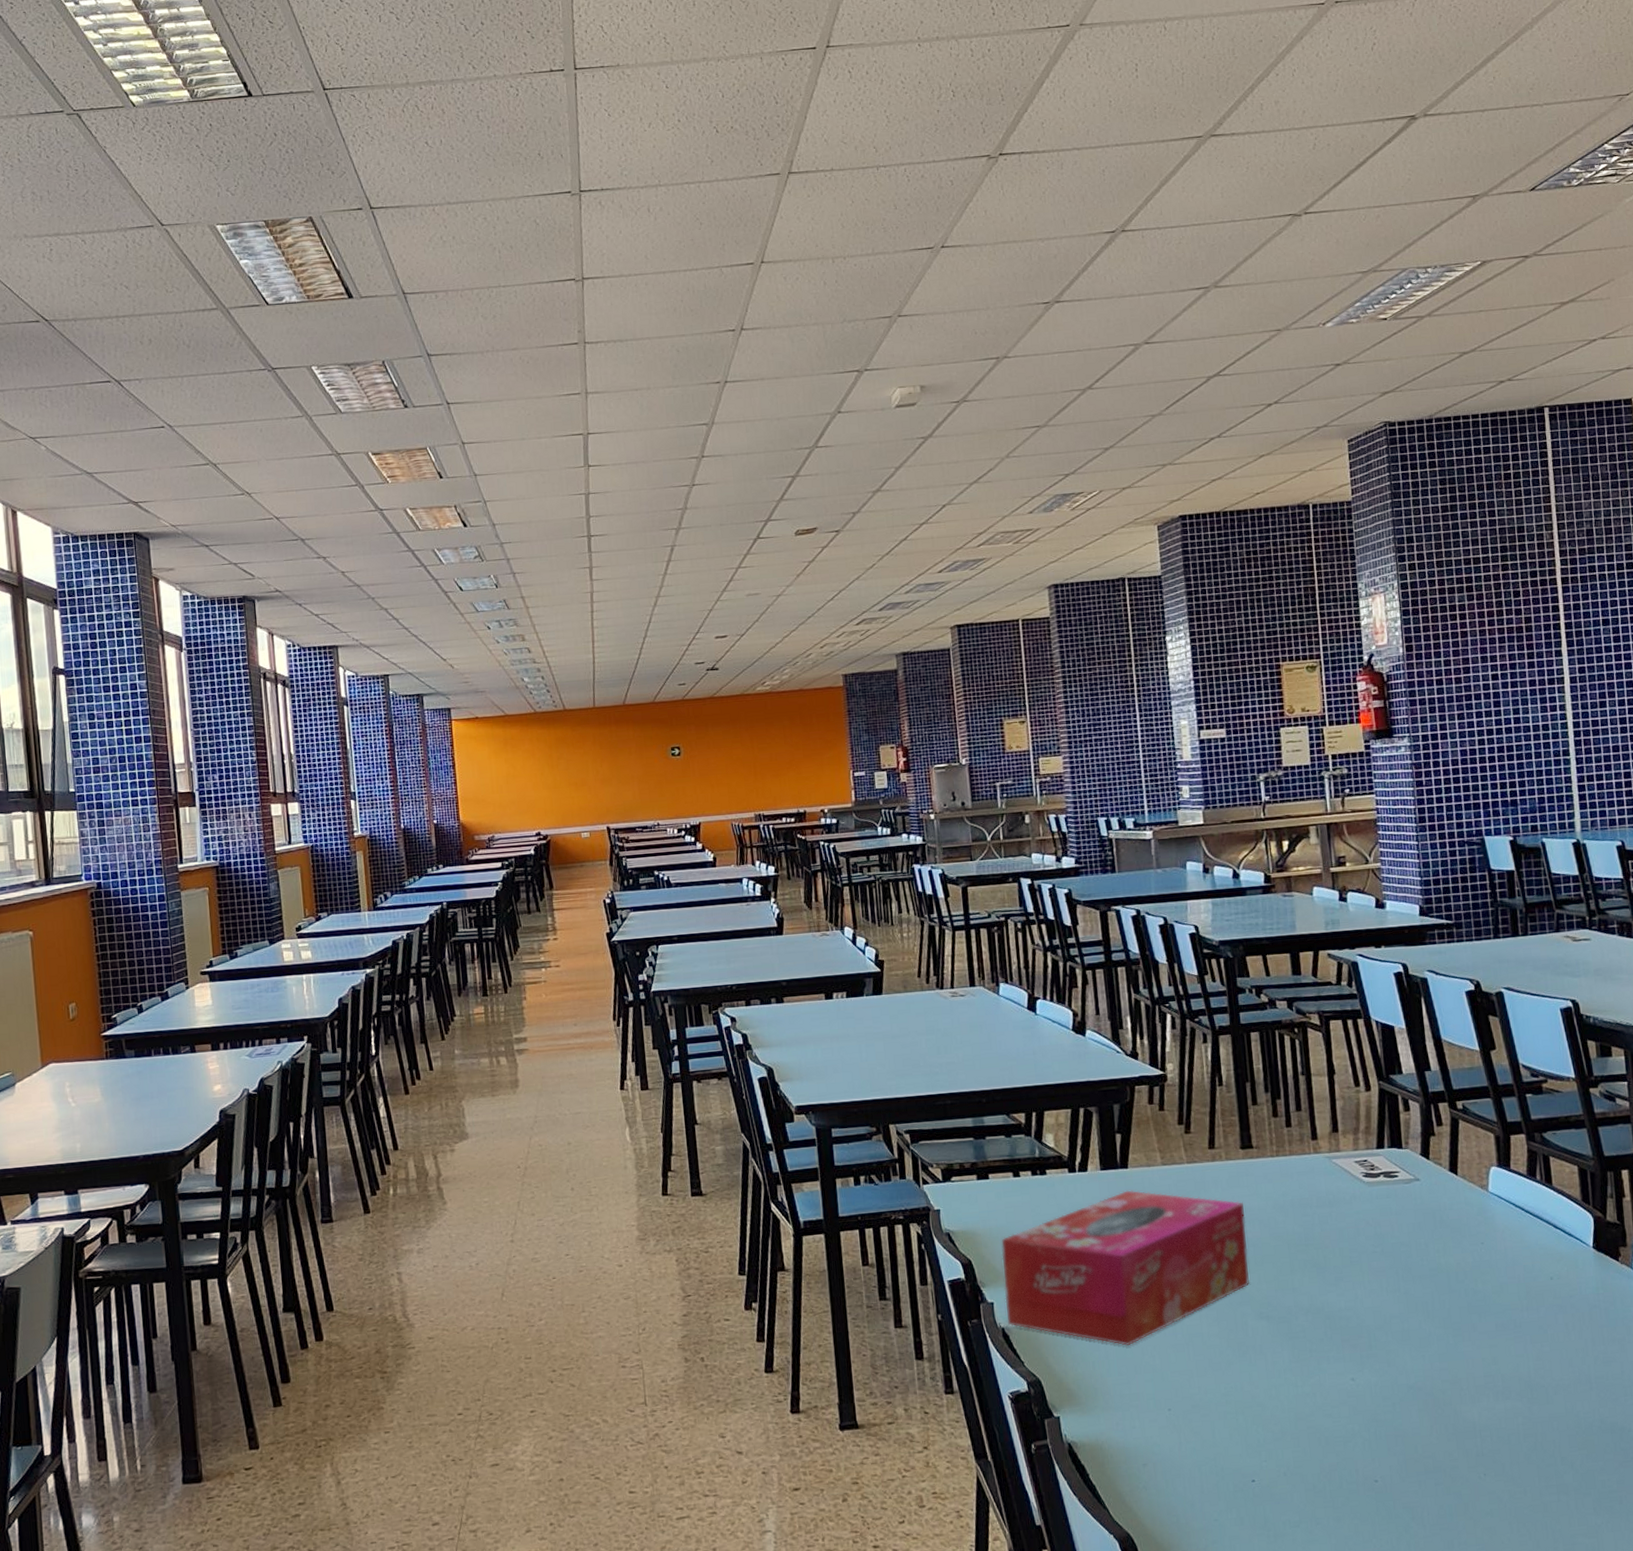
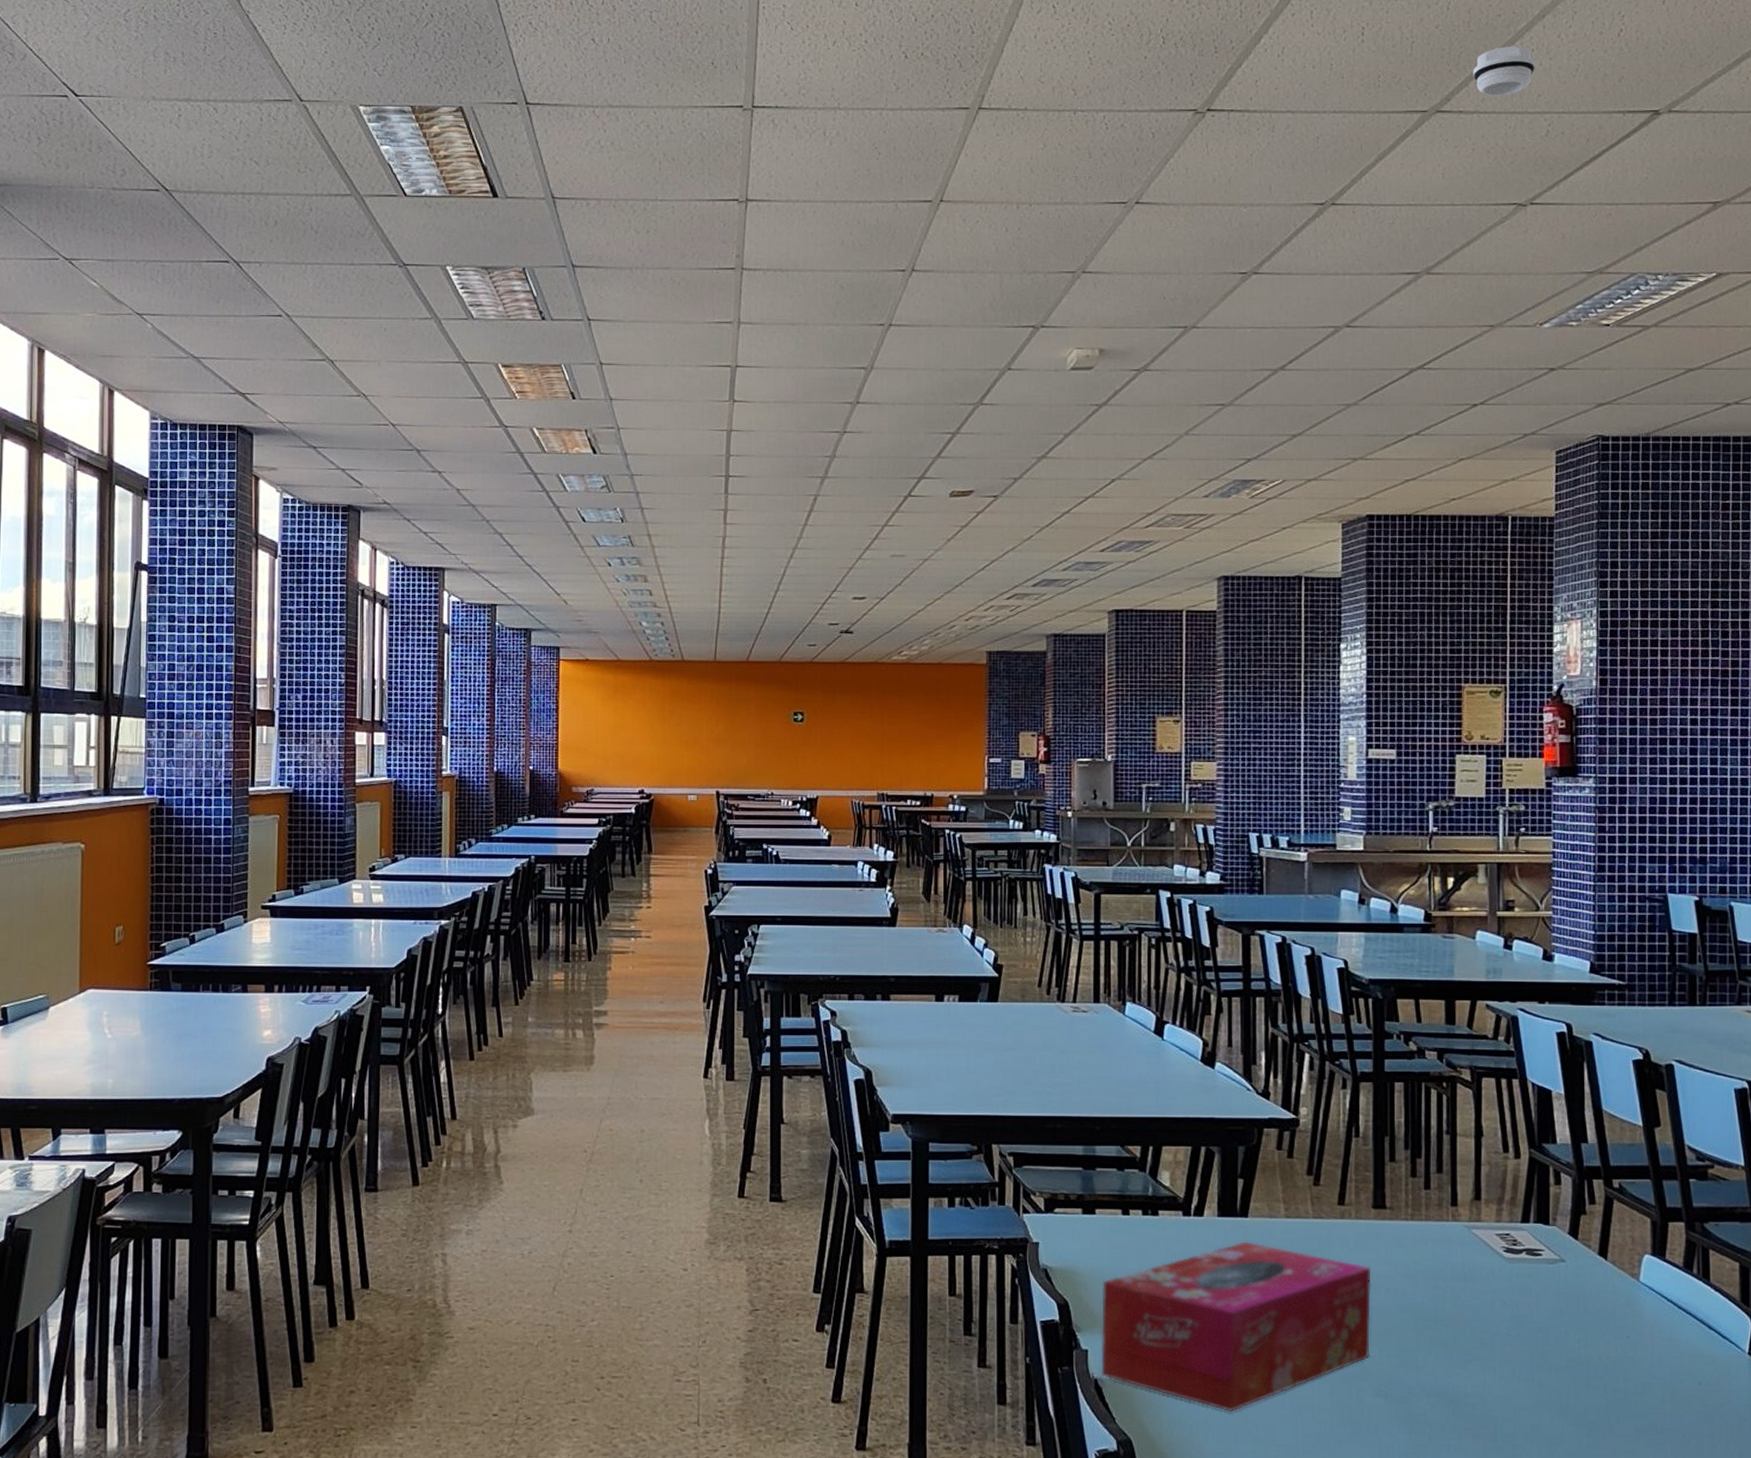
smoke detector: none [1241,67,1299,117] -> present [1473,45,1536,97]

